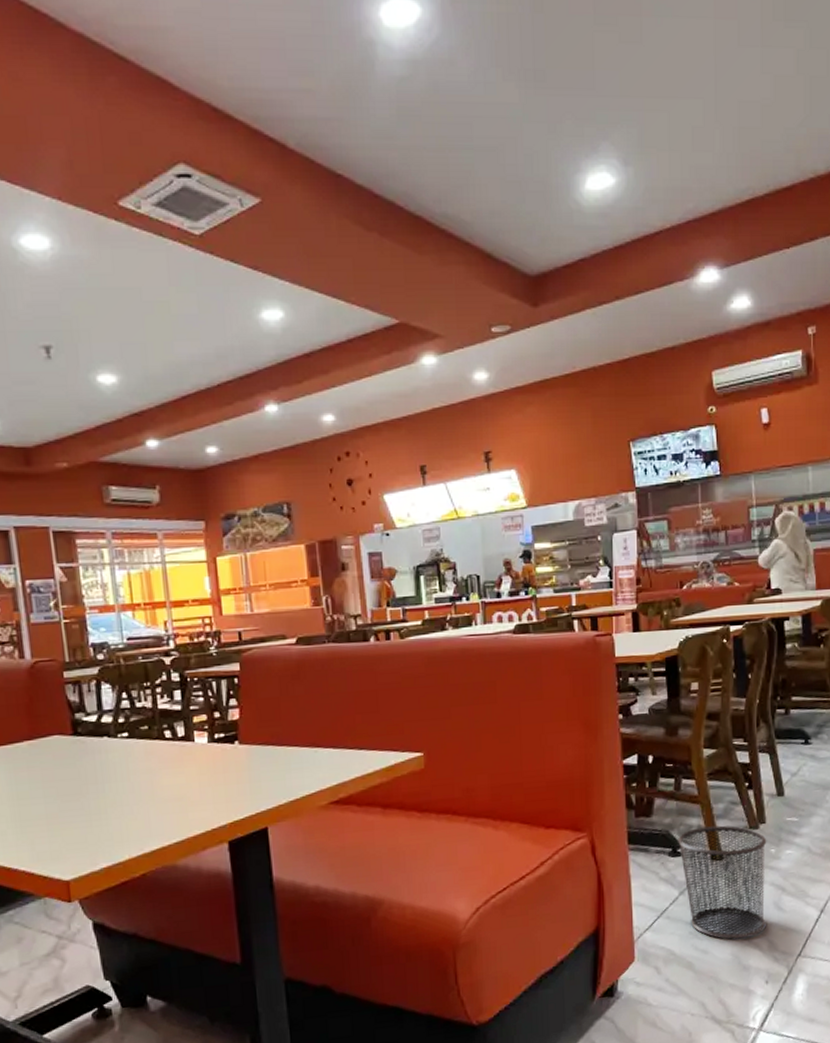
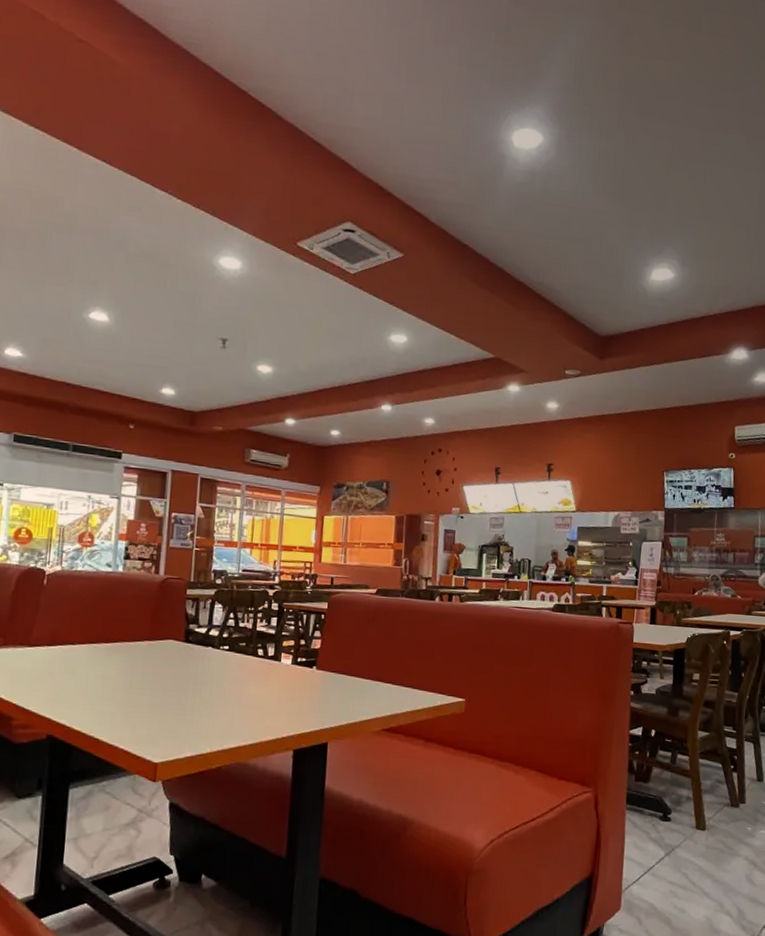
waste bin: present [678,825,767,940] -> none [669,798,745,904]

